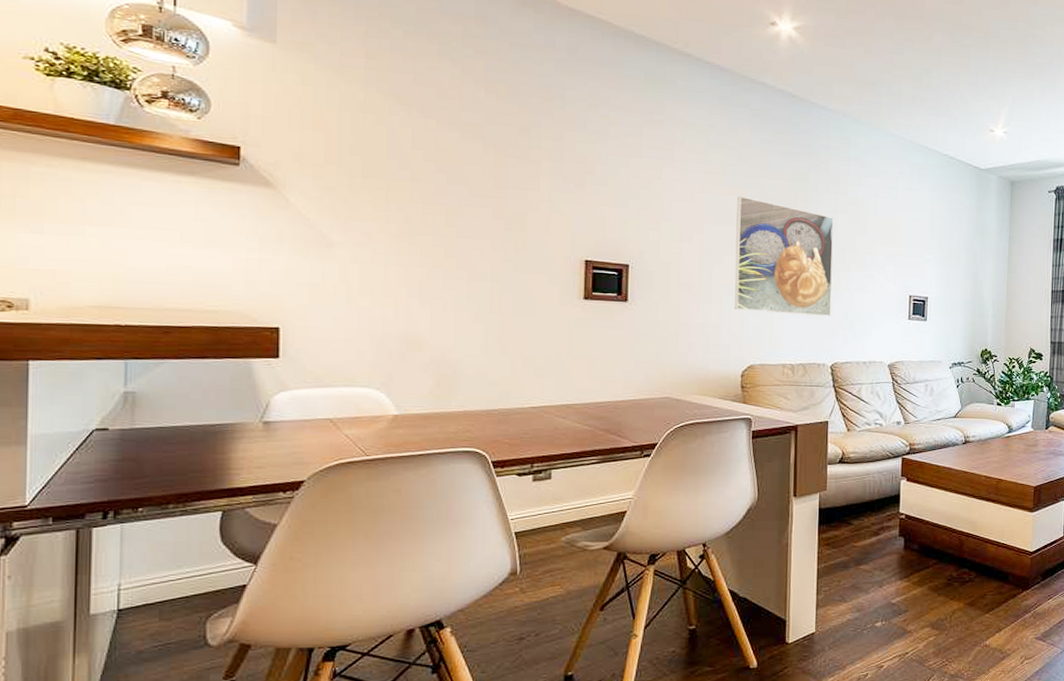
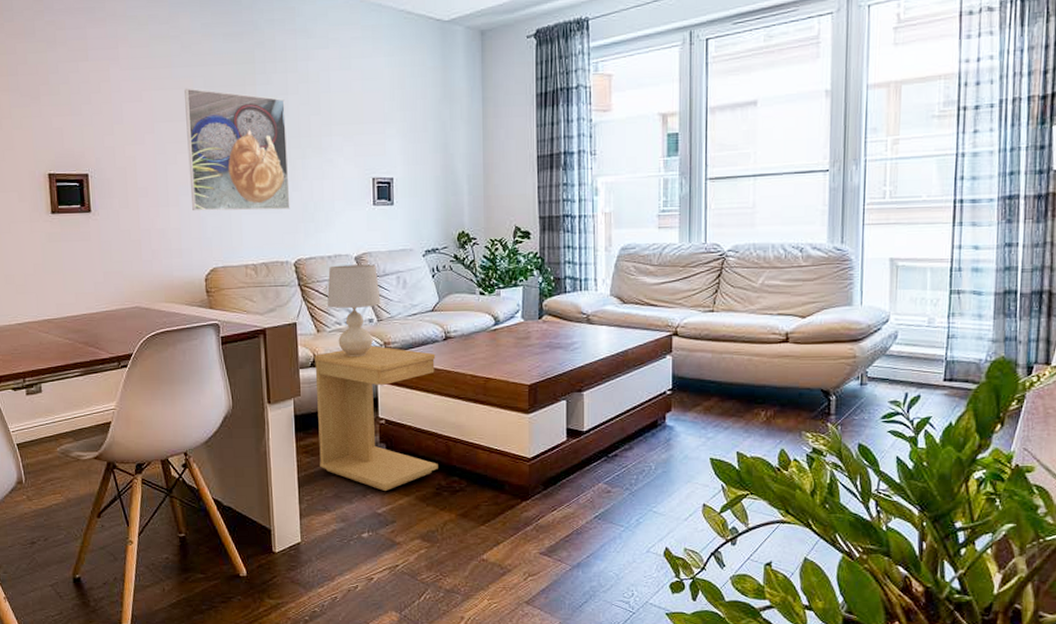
side table: none [840,446,955,582] -> present [314,346,438,491]
table lamp: none [858,371,909,456] -> present [327,264,381,358]

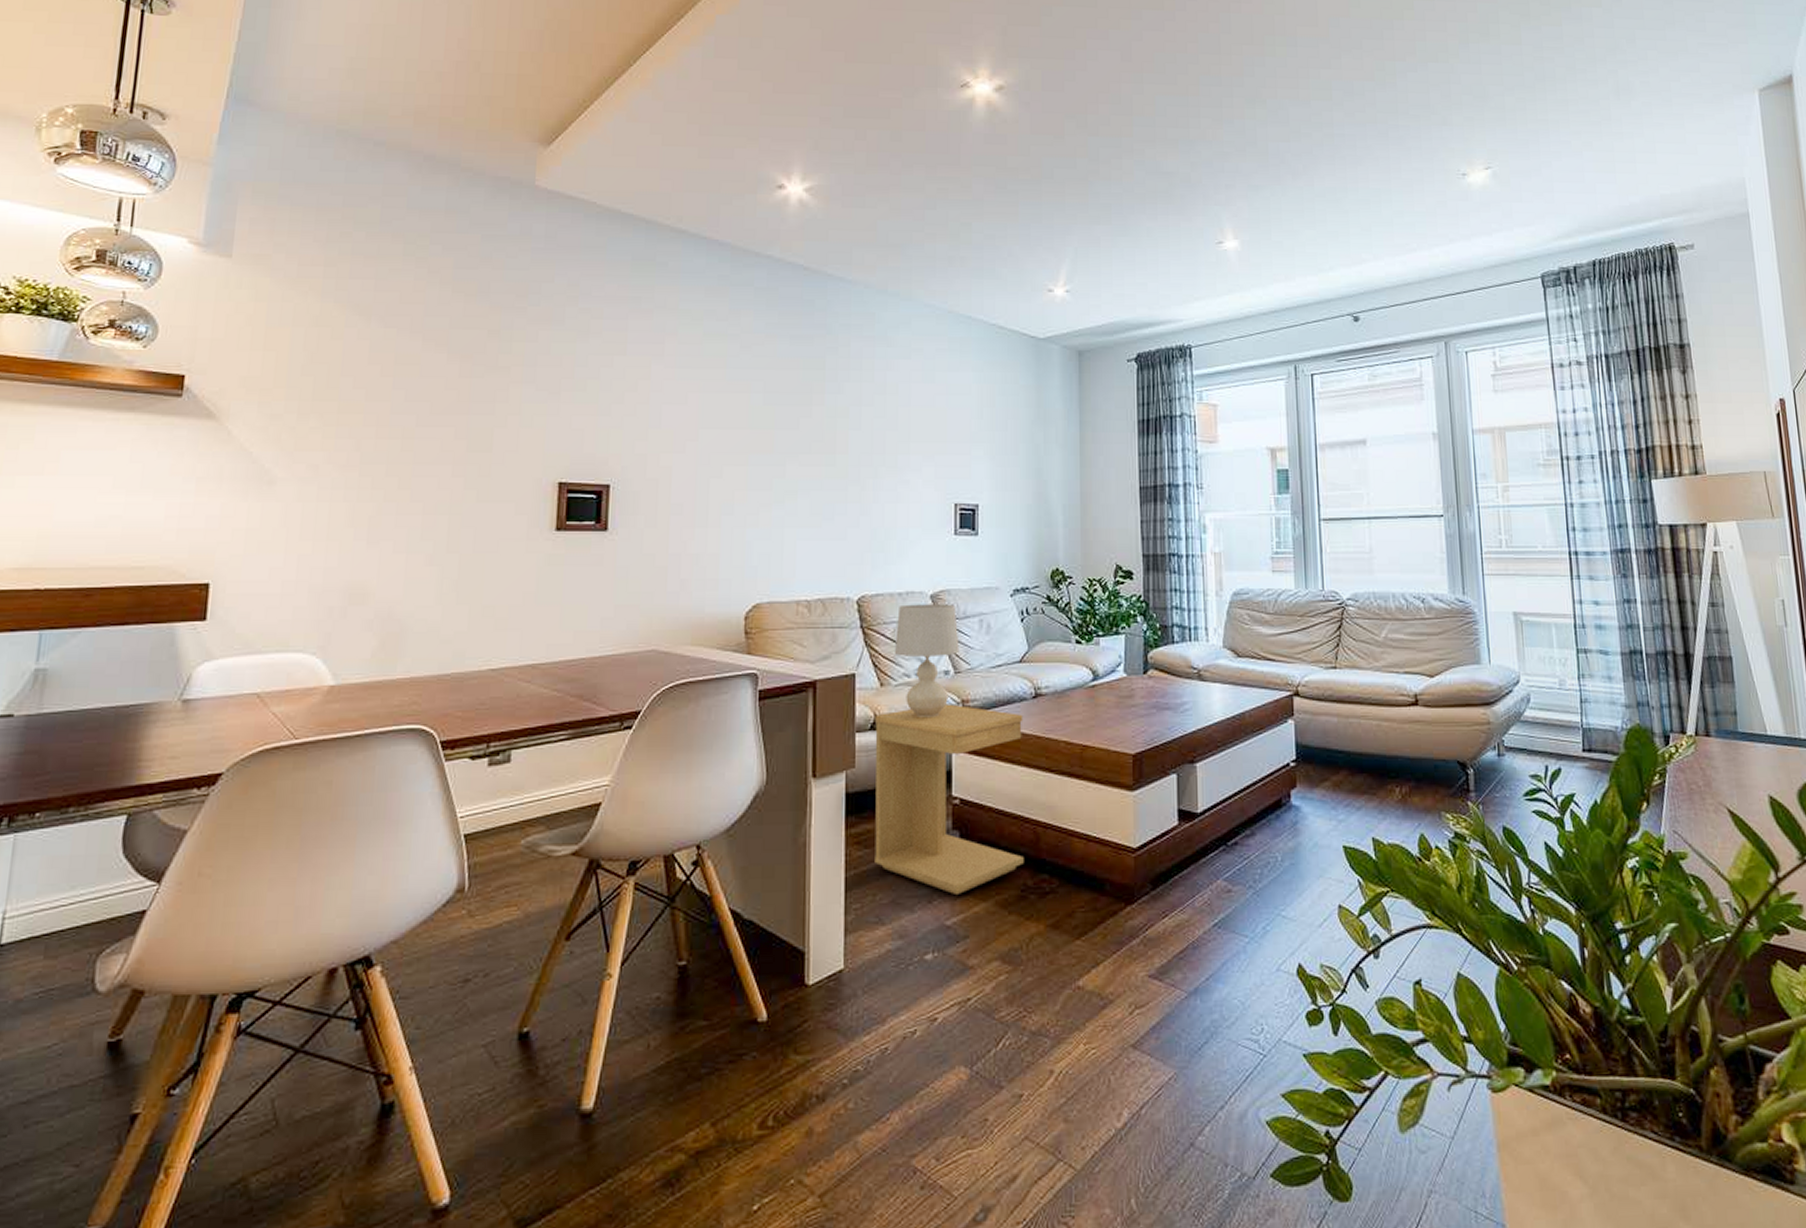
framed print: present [185,88,290,211] -> none [736,392,857,536]

